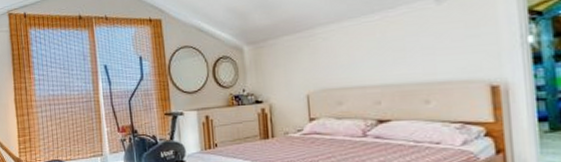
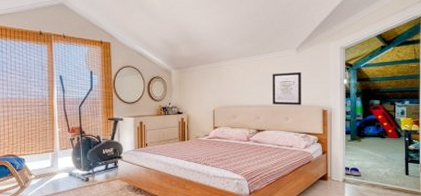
wall art: none [396,31,451,83] -> present [272,71,301,105]

